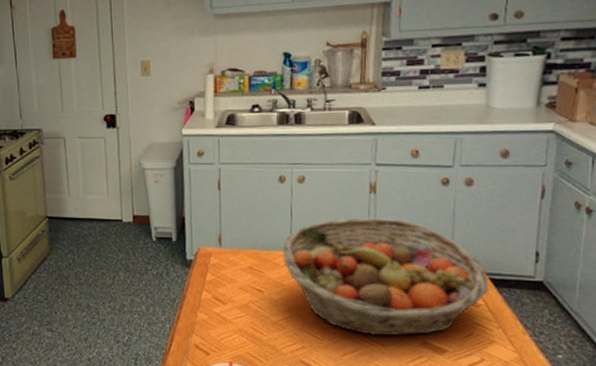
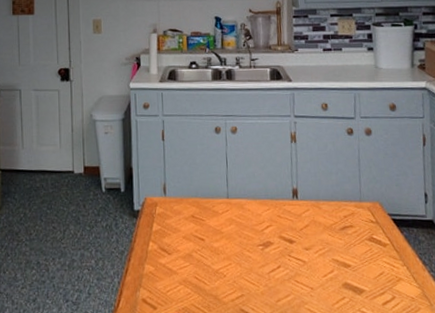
fruit basket: present [281,217,488,336] -> none [220,164,392,280]

